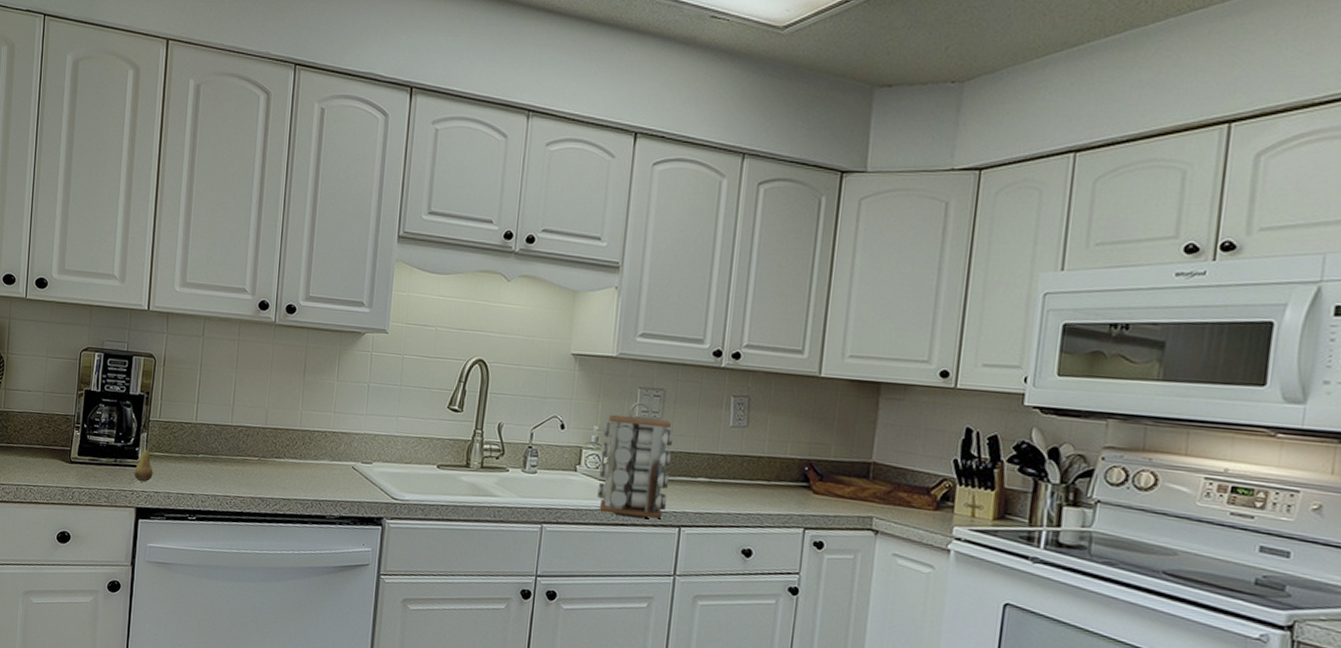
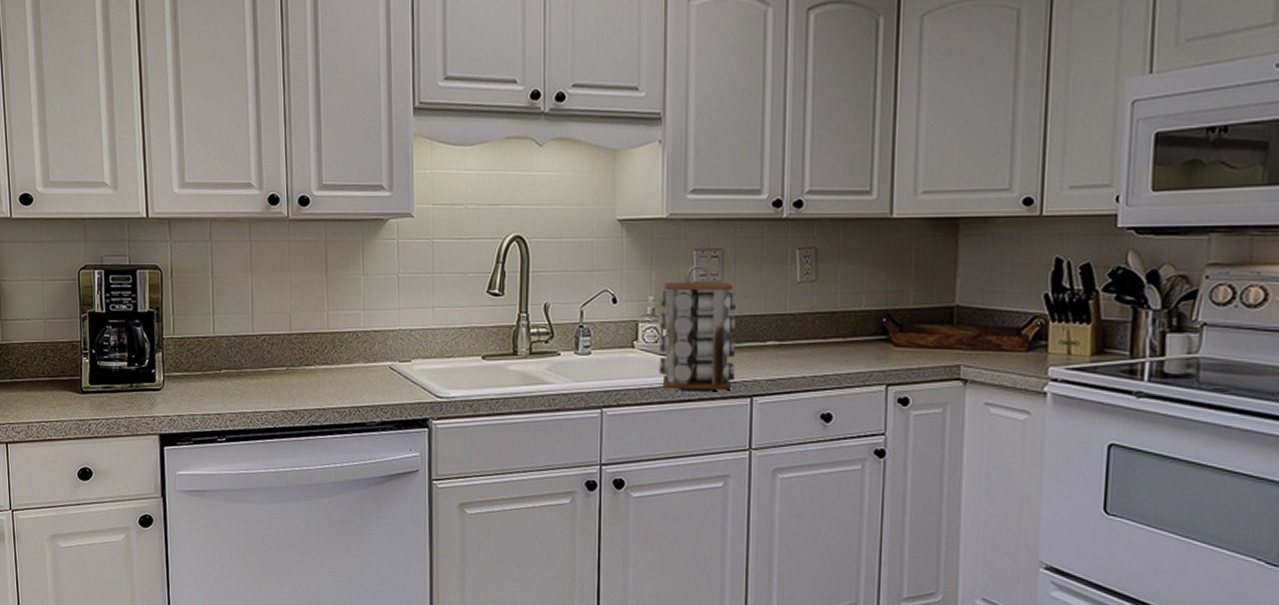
fruit: present [134,442,153,482] -> none [153,362,174,406]

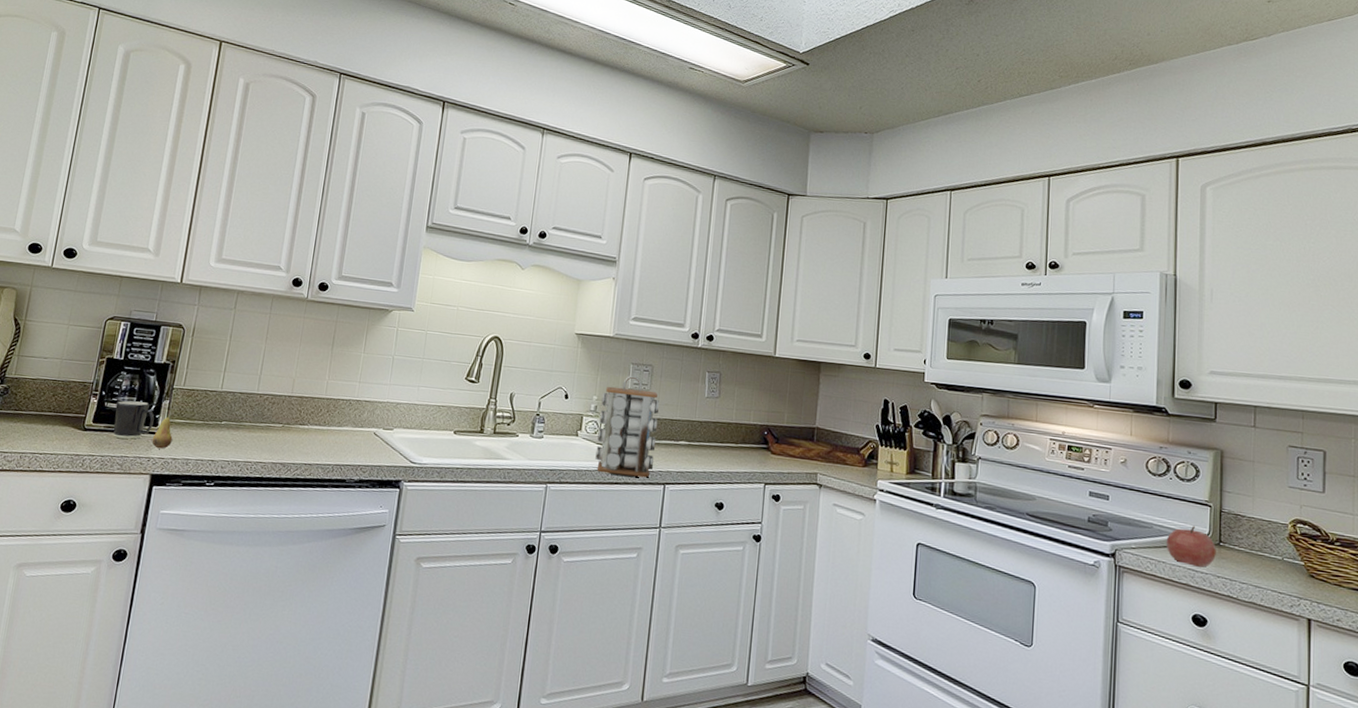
mug: none [108,357,151,398] -> present [113,400,155,439]
fruit: none [153,362,174,406] -> present [152,409,173,449]

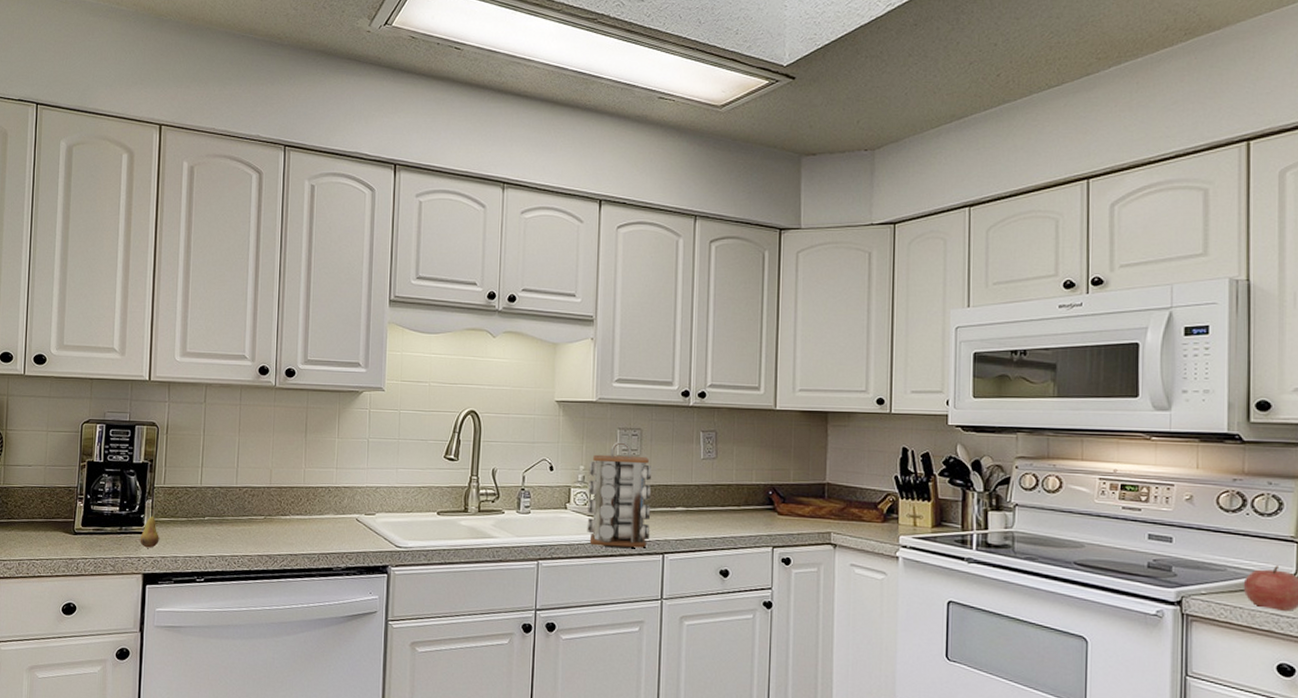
mug: present [113,400,155,439] -> none [101,502,140,540]

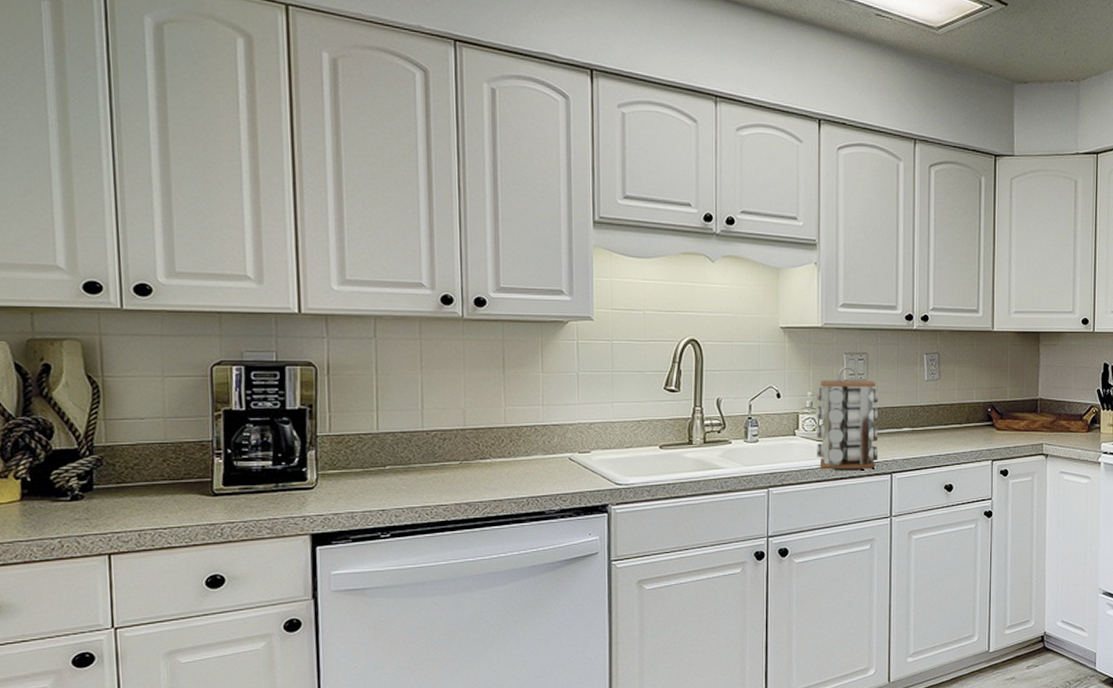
fruit: present [140,508,159,548] -> none [303,460,329,505]

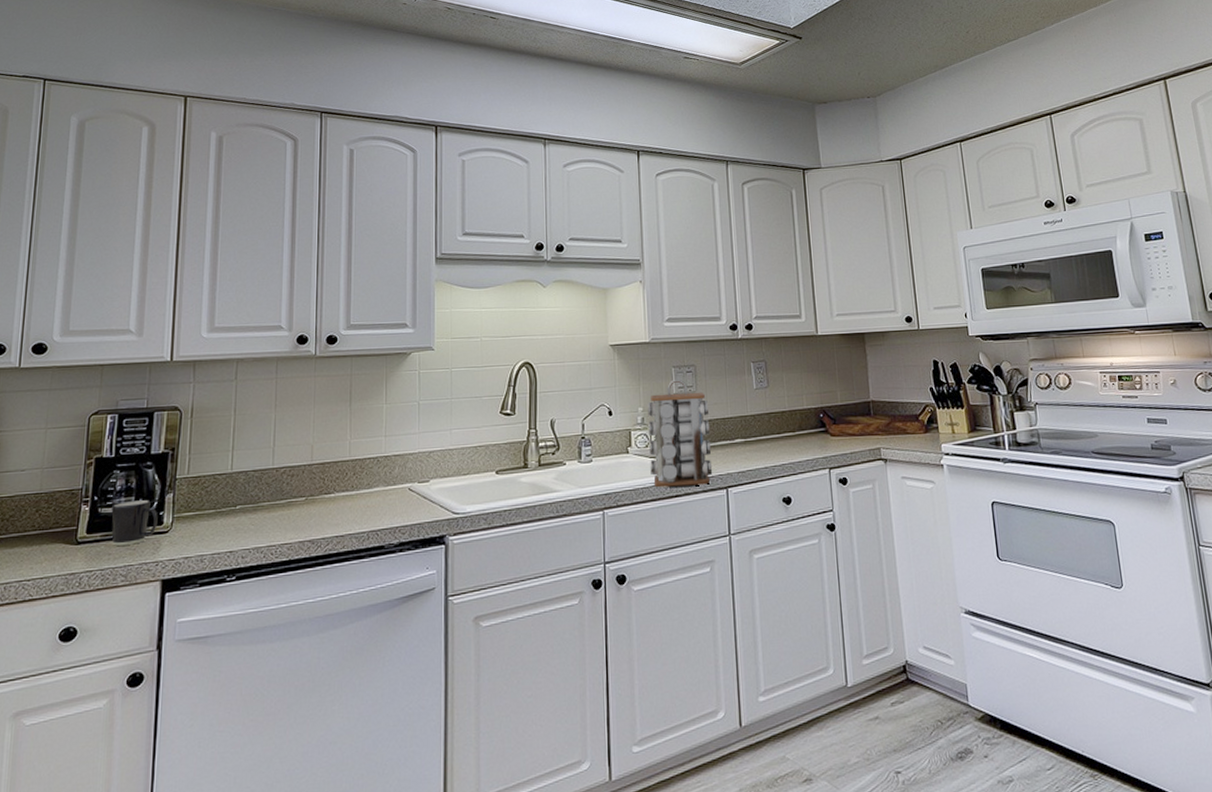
mug: none [248,456,301,499] -> present [111,500,158,546]

